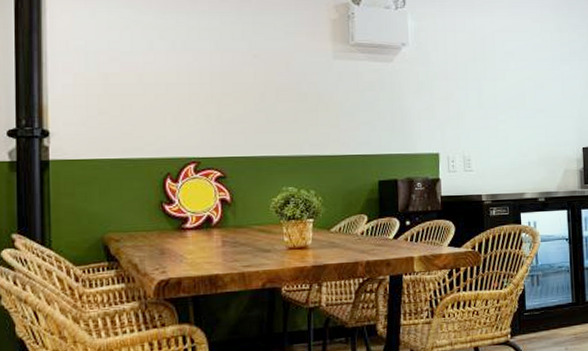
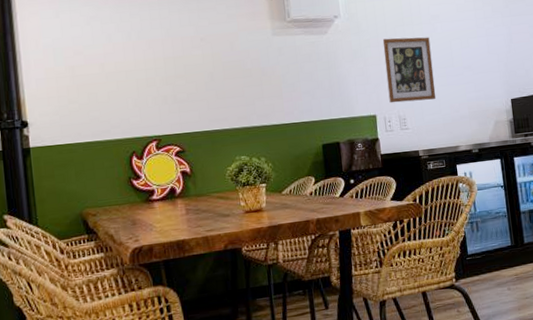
wall art: none [452,72,505,142] -> present [382,37,436,103]

